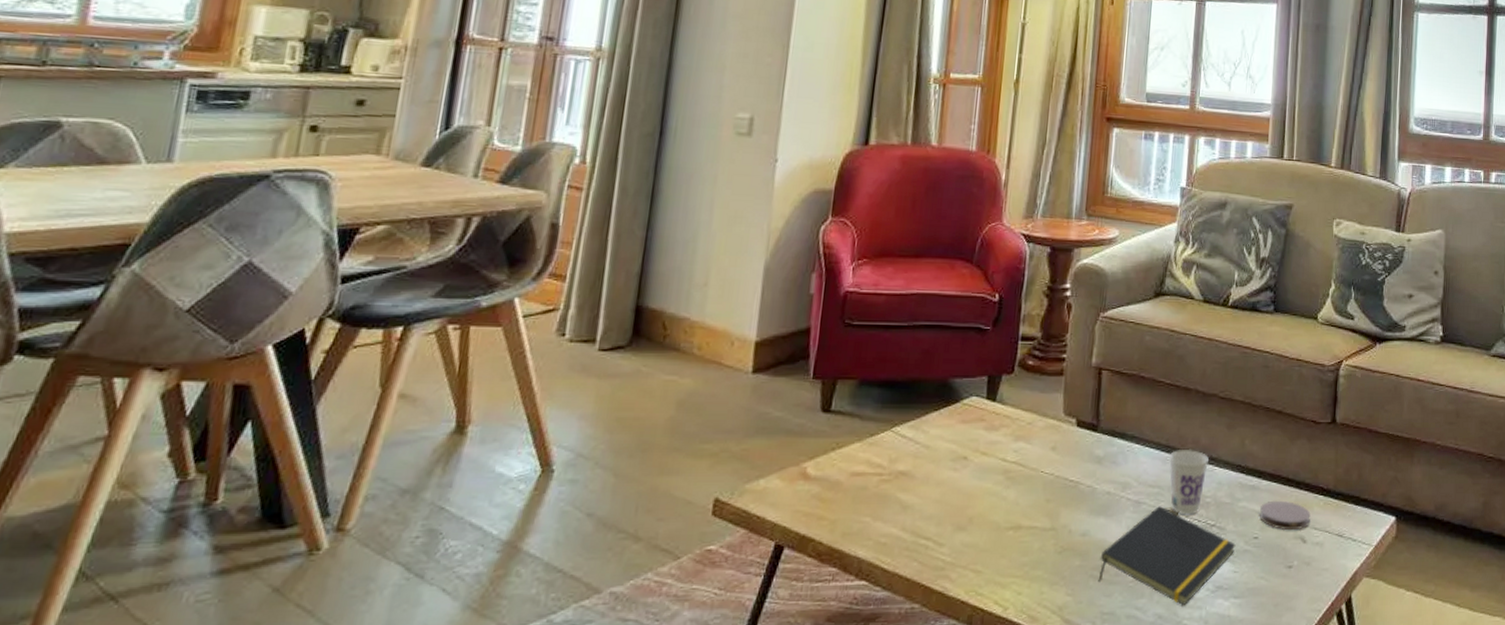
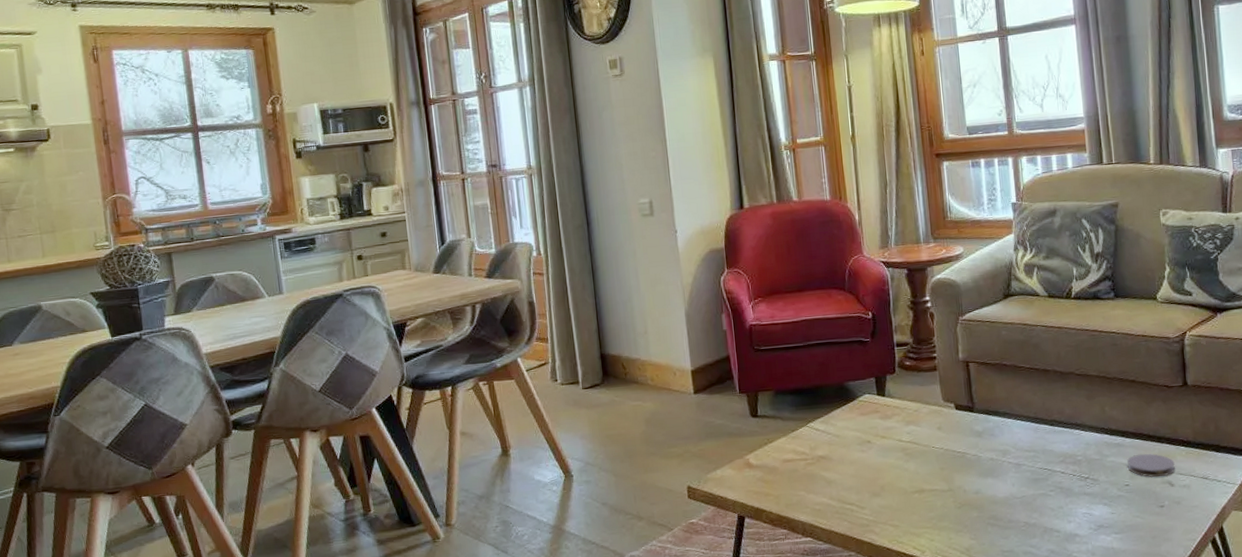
notepad: present [1098,506,1236,606] -> none [993,466,1110,543]
cup: present [1168,450,1209,515] -> none [1038,419,1074,472]

